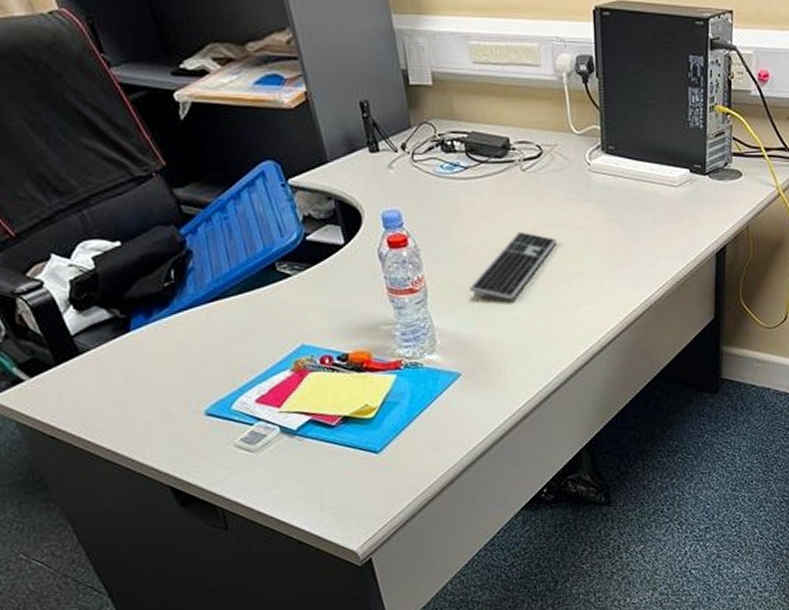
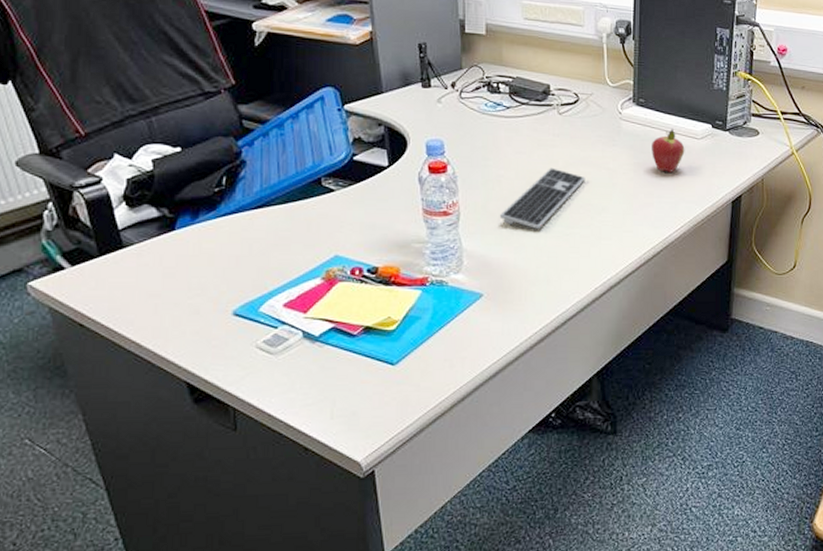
fruit: none [625,176,662,227] -> present [652,128,685,172]

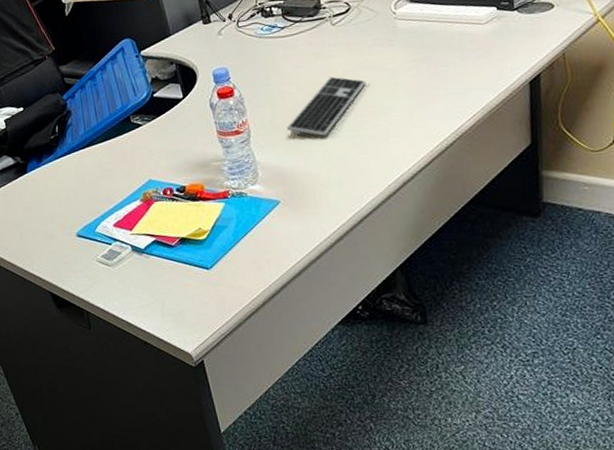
fruit: present [652,128,685,172] -> none [431,17,469,63]

